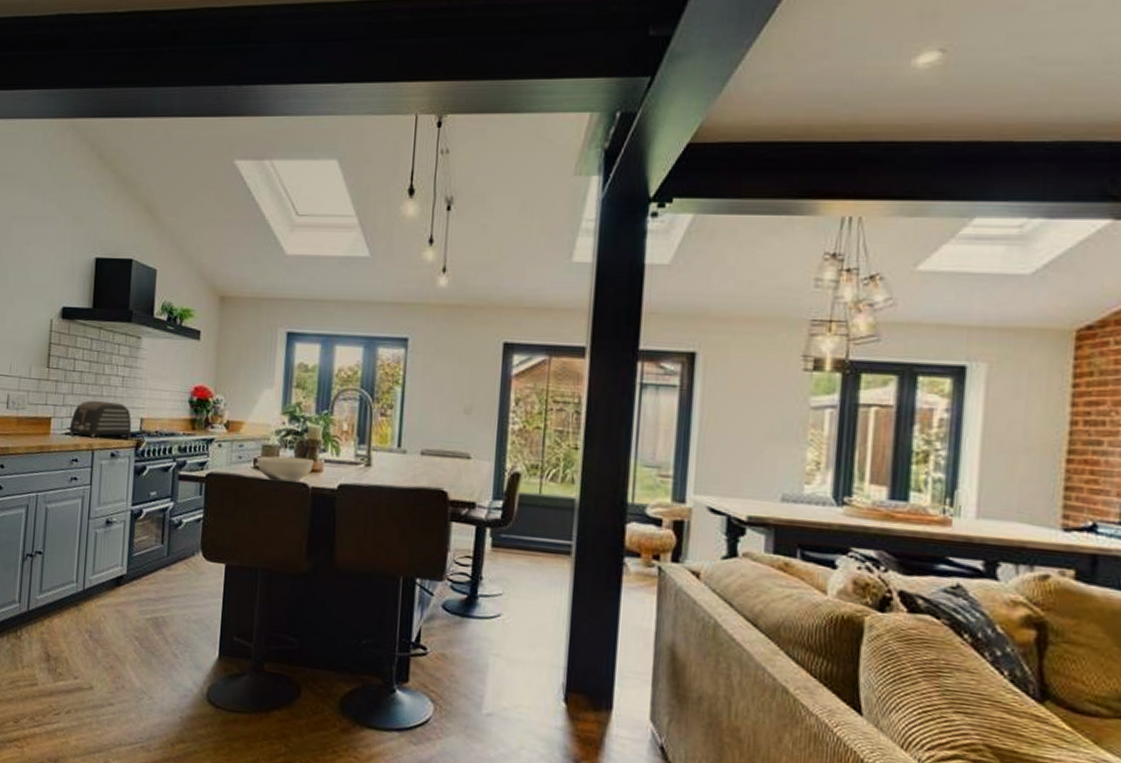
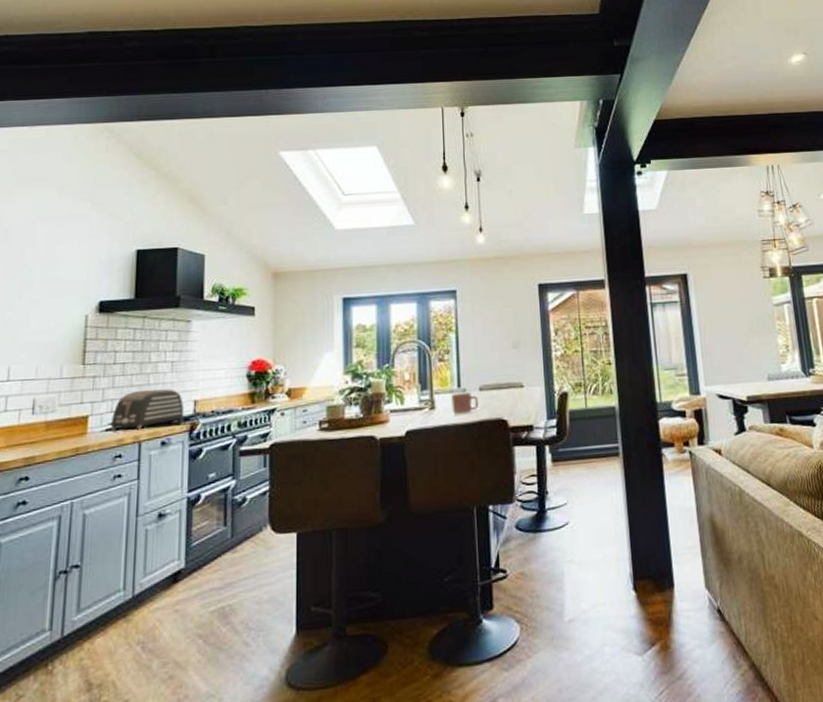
bowl: present [256,456,315,483] -> none [322,411,380,440]
mug: none [388,453,418,479] -> present [450,392,478,415]

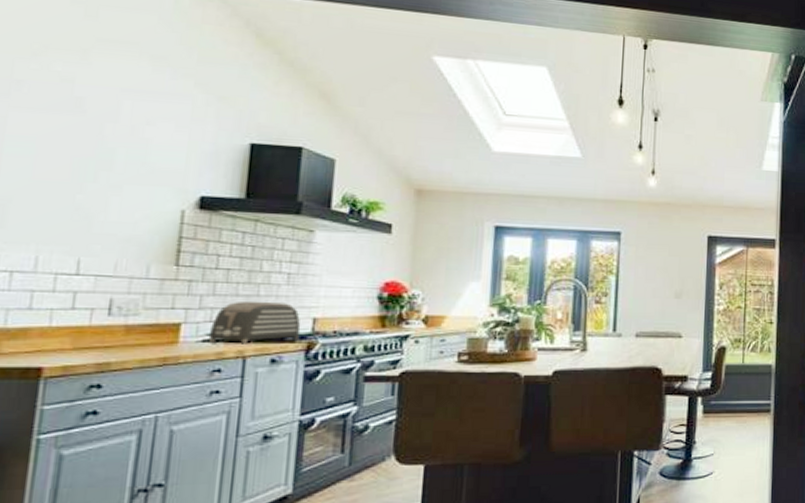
mug: present [450,392,478,415] -> none [604,338,633,360]

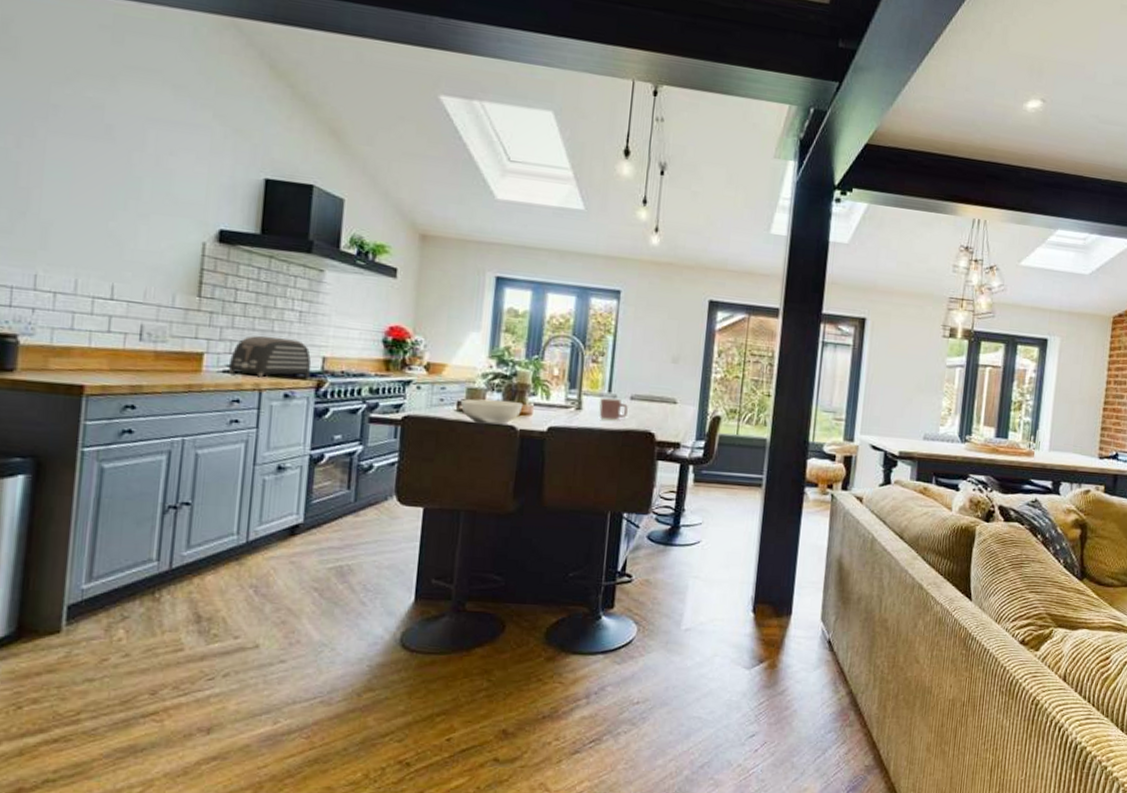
bowl: none [461,347,527,374] -> present [460,399,524,426]
mug: none [604,338,633,360] -> present [599,398,628,421]

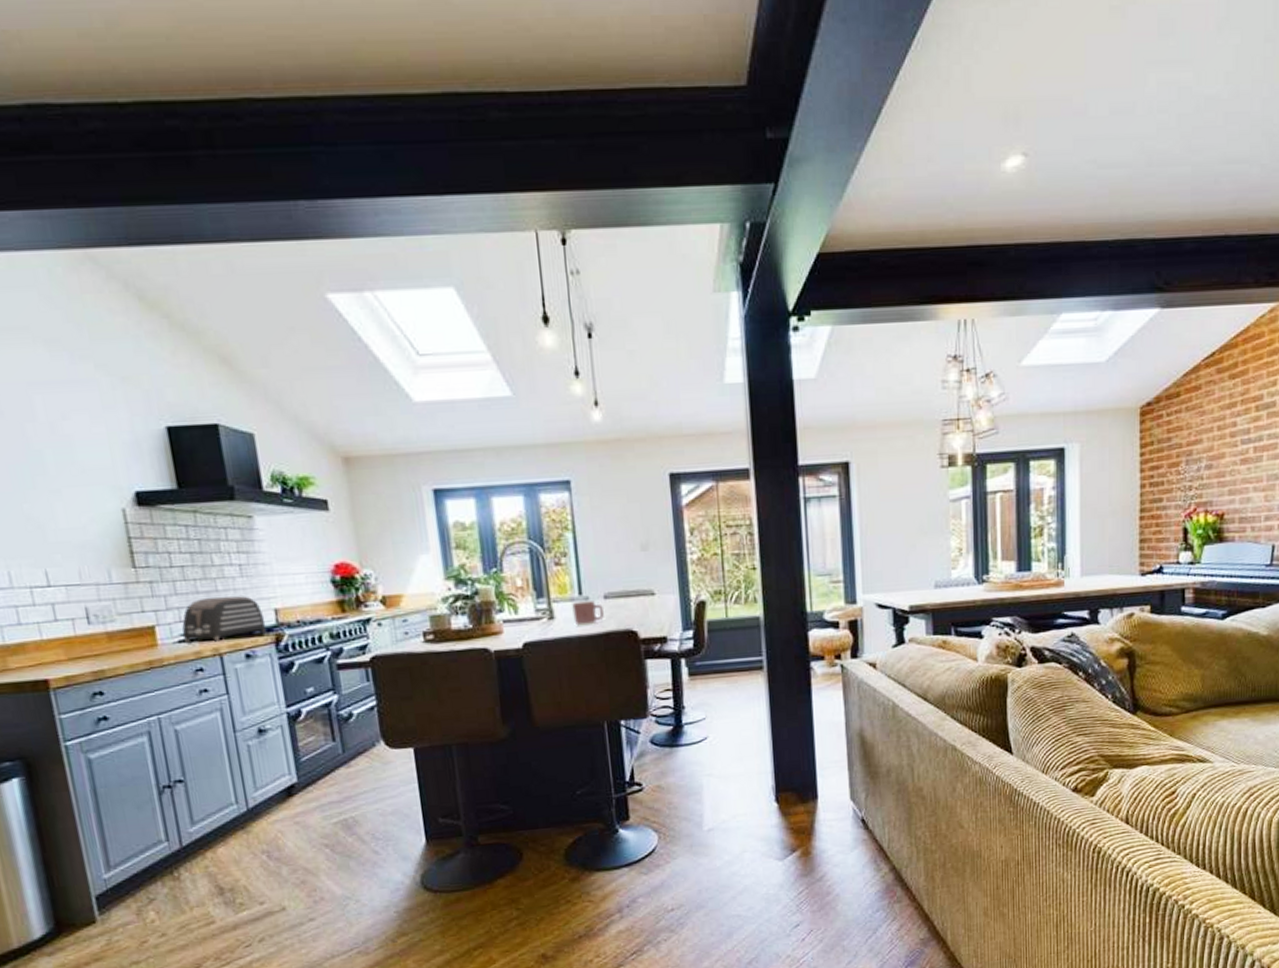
bowl: present [460,399,524,426] -> none [426,621,493,653]

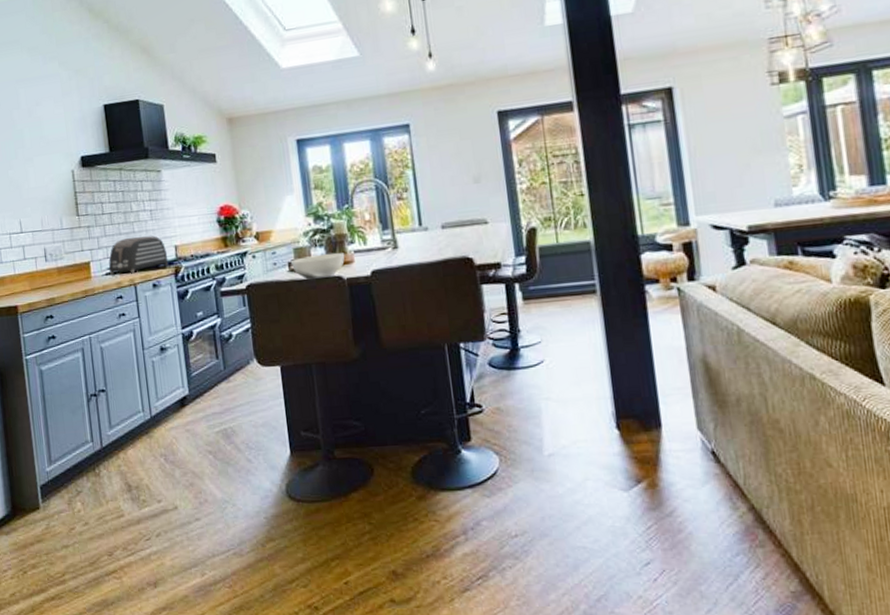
bowl: none [426,621,493,653] -> present [290,252,345,281]
mug: present [571,601,604,626] -> none [412,231,442,254]

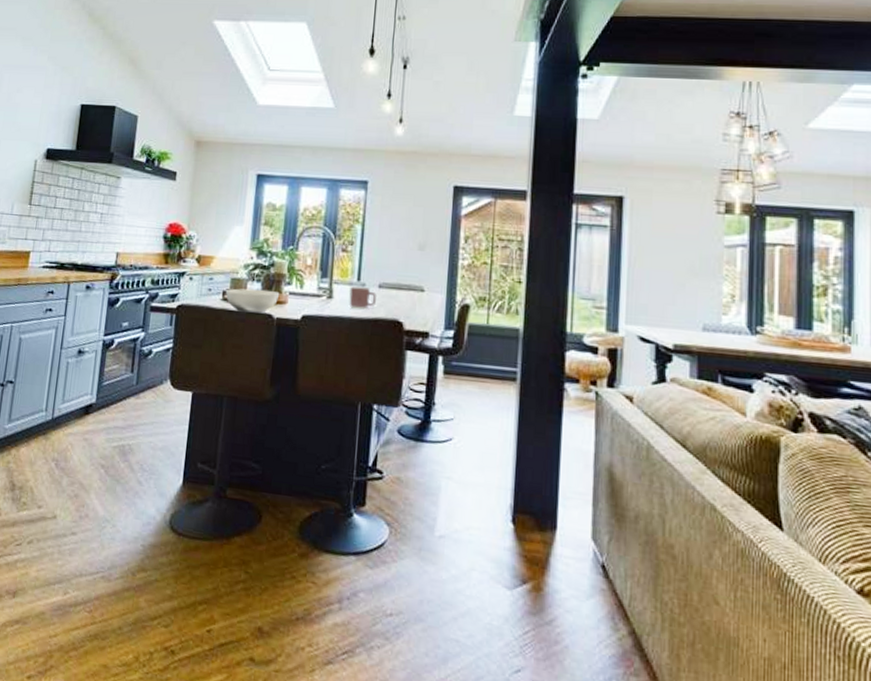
toaster: present [108,235,168,275] -> none [47,235,108,272]
mug: none [412,231,442,254] -> present [348,286,376,310]

